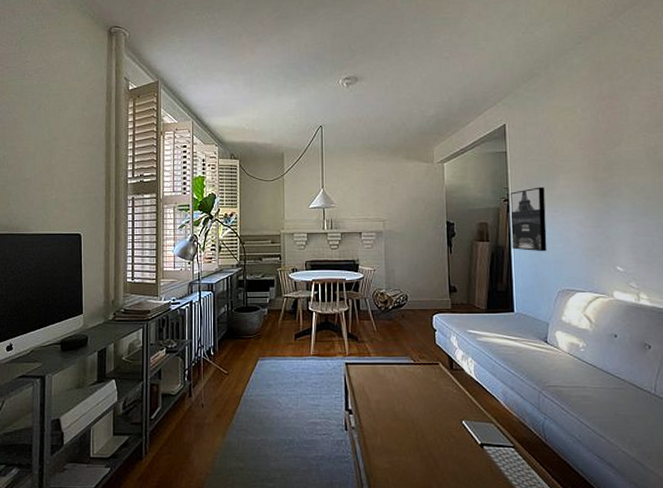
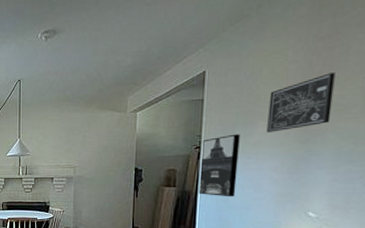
wall art: none [566,130,622,186] -> present [266,72,335,133]

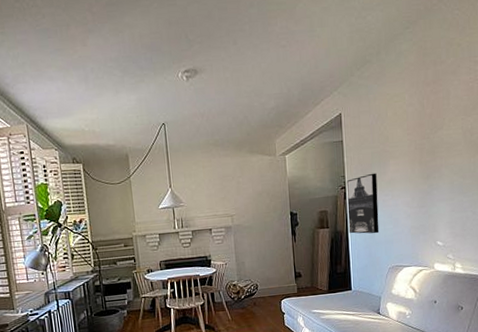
wall art: present [266,72,335,133] -> none [396,114,443,171]

